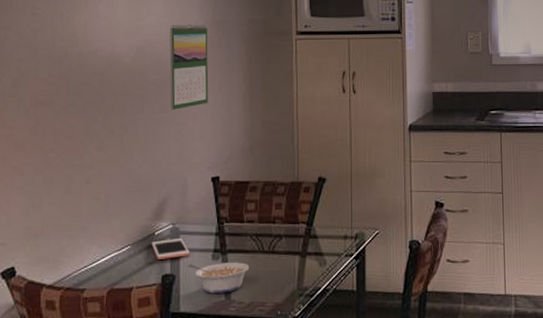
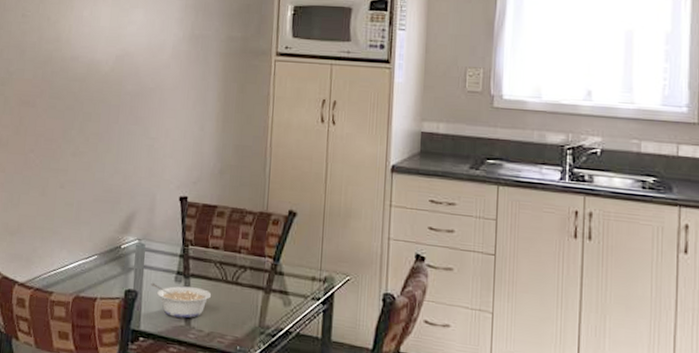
cell phone: present [151,238,190,259] -> none [117,254,153,275]
calendar: present [169,23,209,110] -> none [144,35,186,123]

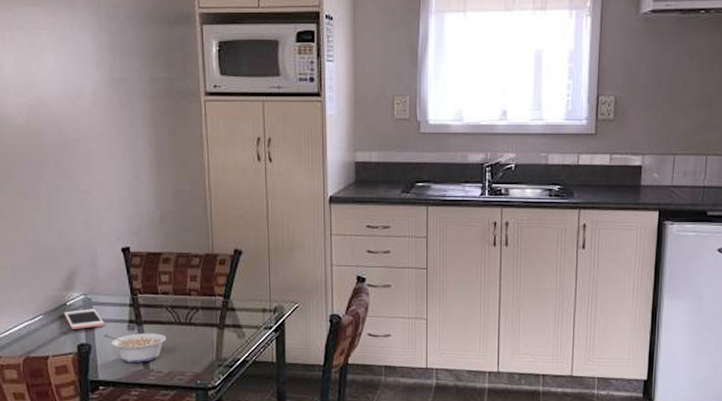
cell phone: none [117,254,153,275] -> present [64,309,104,329]

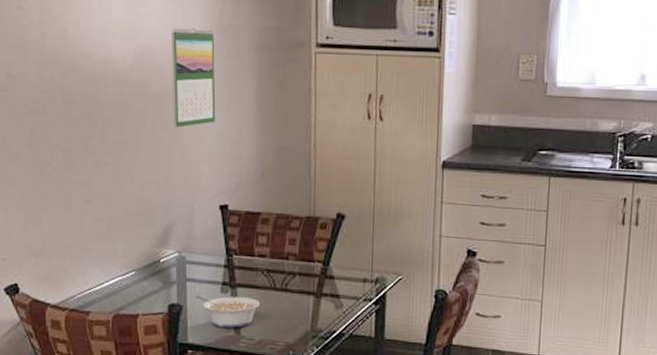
calendar: none [64,81,113,176] -> present [172,27,216,128]
cell phone: present [64,309,104,329] -> none [156,267,197,288]

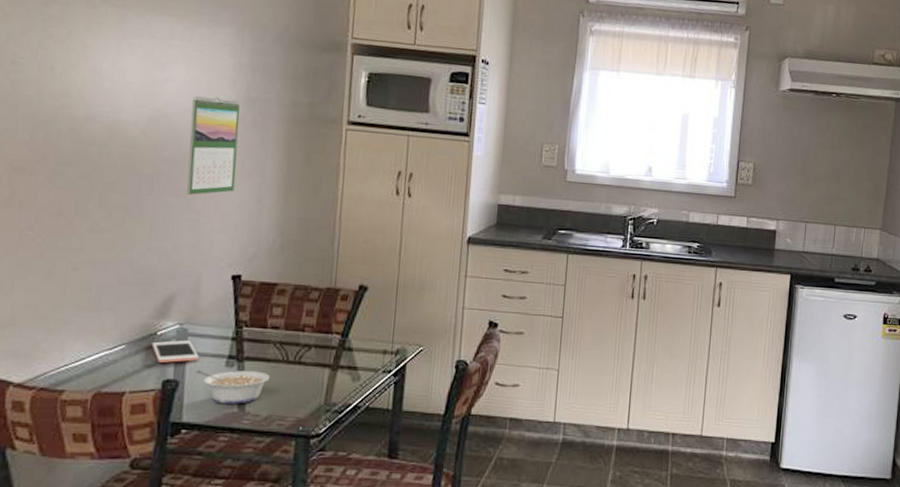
cell phone: none [156,267,197,288] -> present [151,340,199,363]

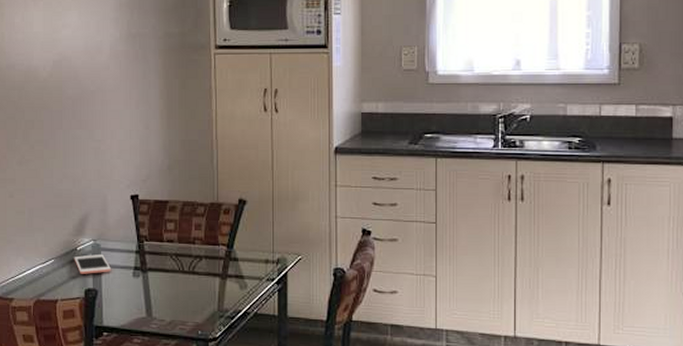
calendar: present [187,96,240,195] -> none [86,36,126,126]
legume: present [195,369,270,404] -> none [110,280,170,310]

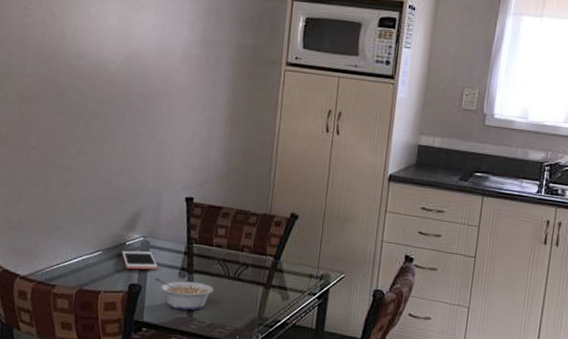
legume: none [110,280,170,310] -> present [155,277,214,311]

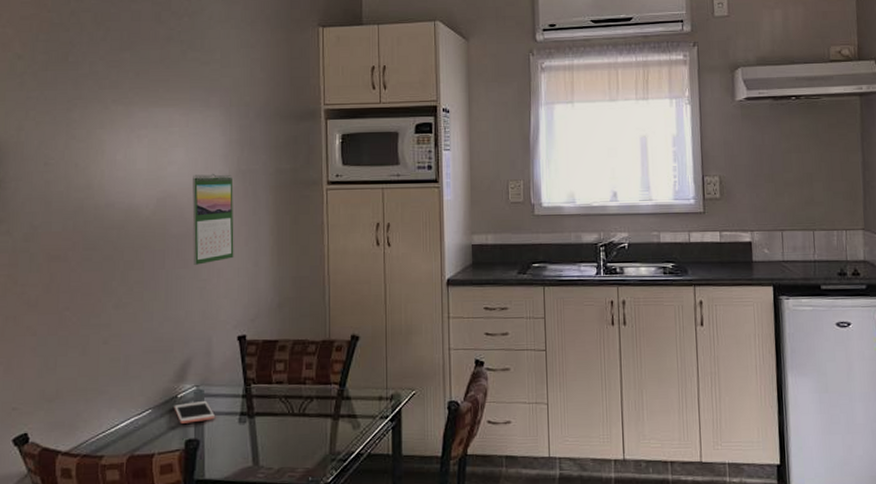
calendar: none [152,38,197,126] -> present [192,173,234,265]
legume: present [155,277,214,311] -> none [213,426,279,459]

